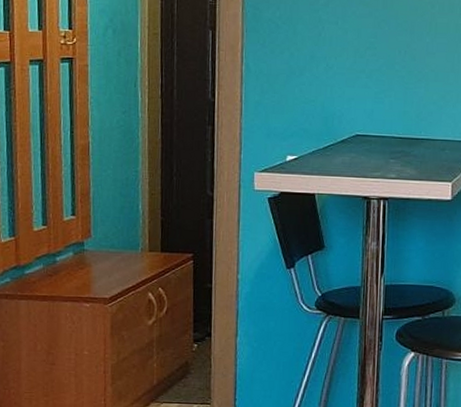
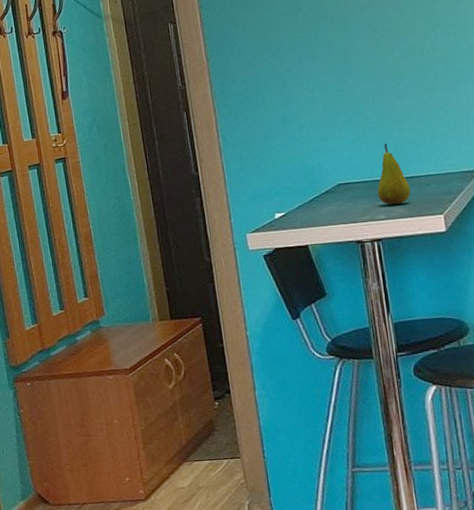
fruit: none [392,101,426,165] -> present [377,144,411,205]

